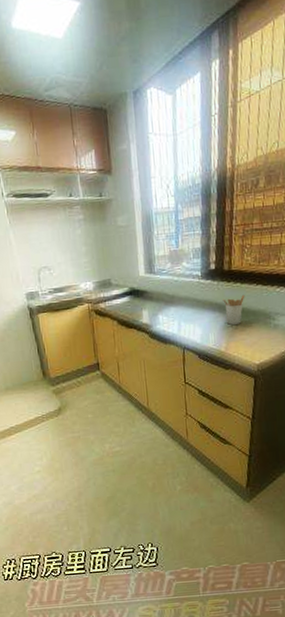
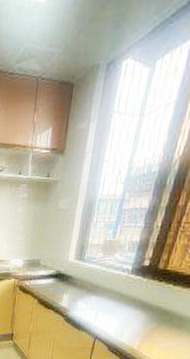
utensil holder: present [223,294,245,326] -> none [145,297,175,327]

